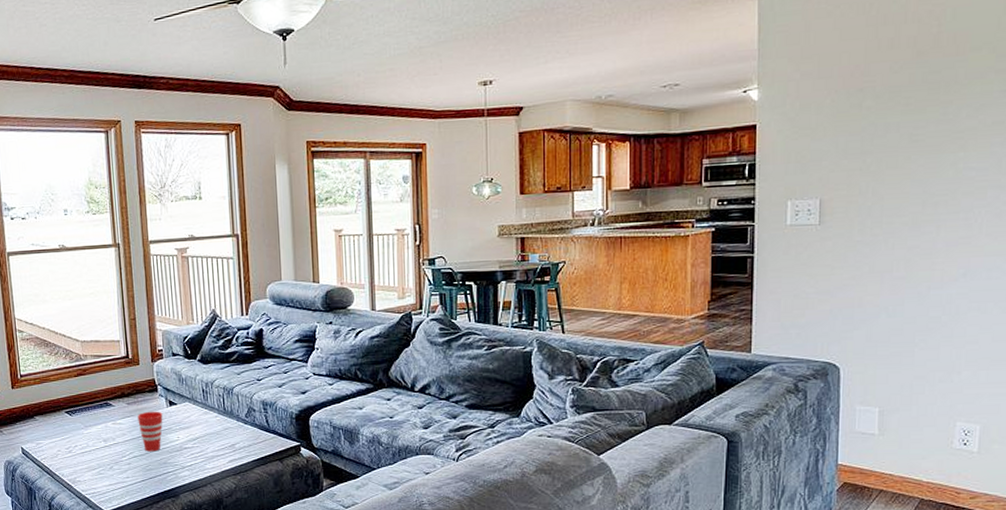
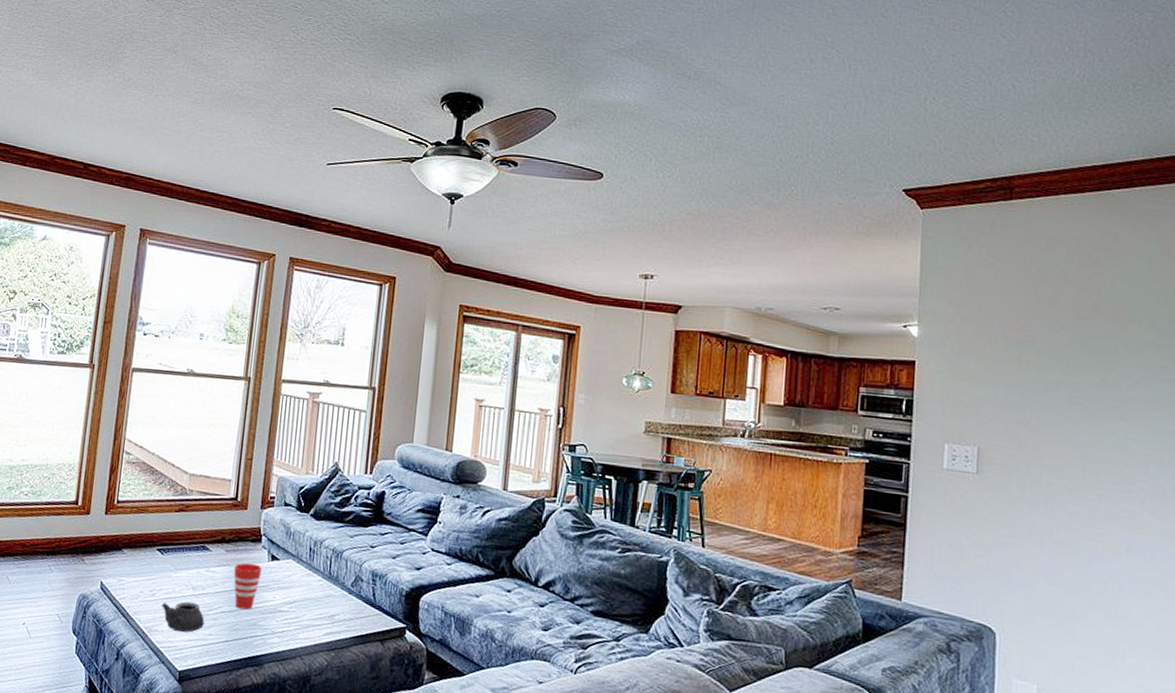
teapot: none [78,453,120,480] -> present [160,601,205,633]

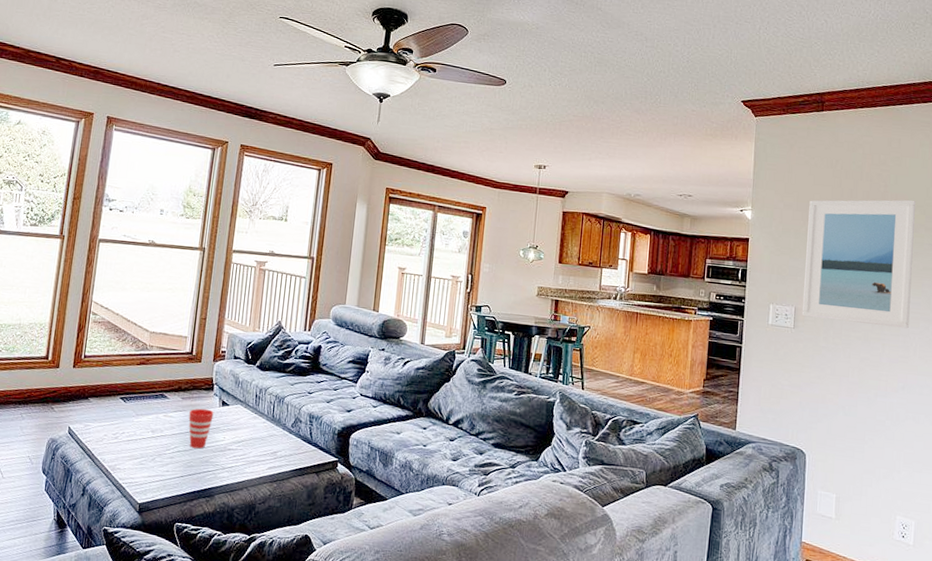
teapot: present [160,601,205,633] -> none [123,443,163,470]
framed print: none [988,309,1140,475] -> present [802,199,915,329]

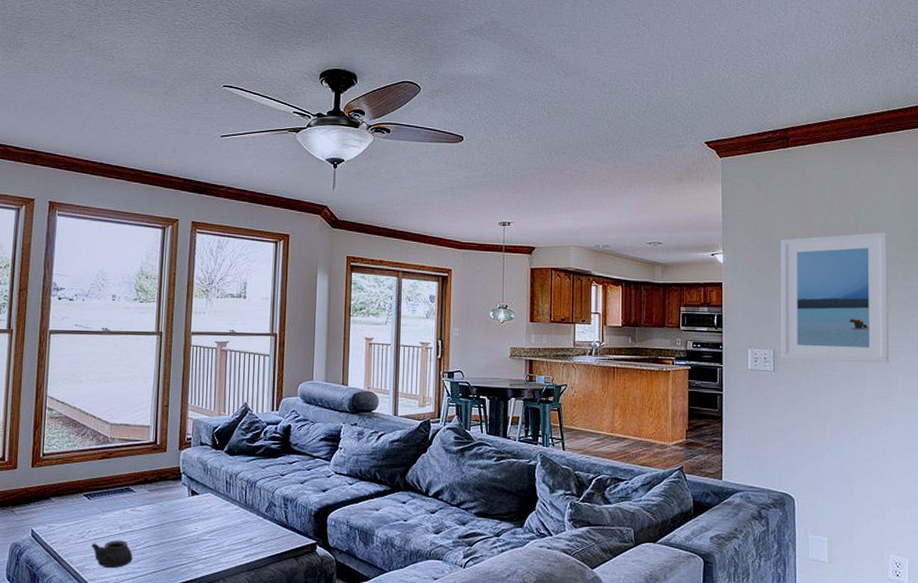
teapot: none [123,443,163,470] -> present [90,540,133,569]
cup: present [188,408,214,449] -> none [157,499,184,542]

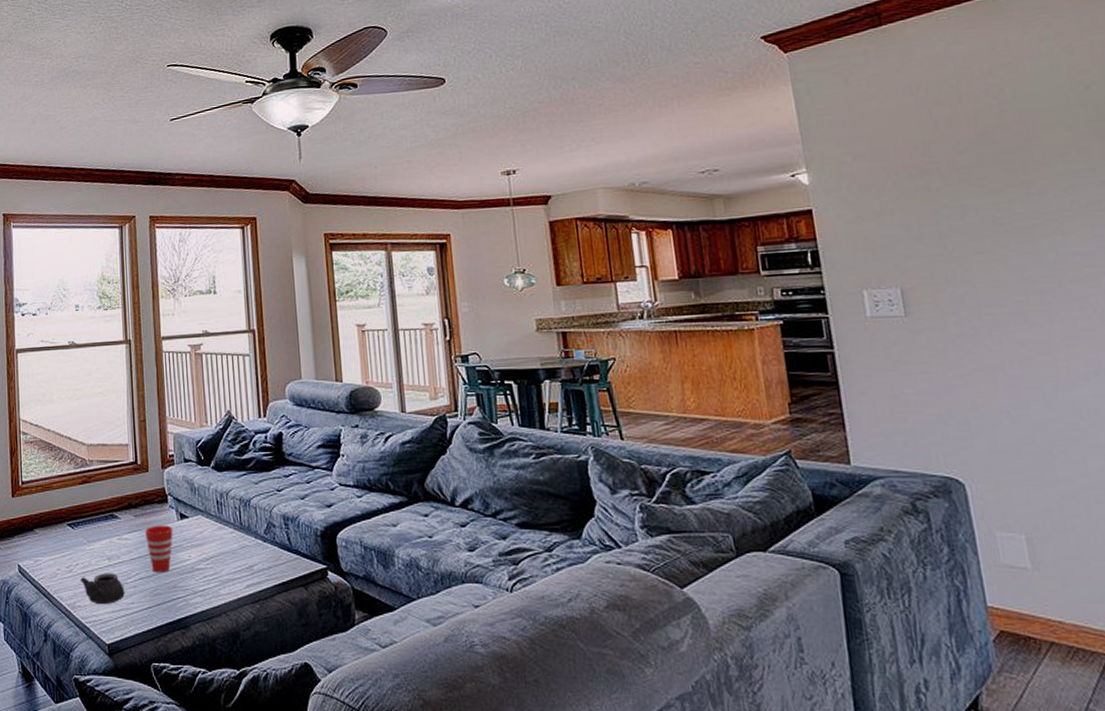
cup: none [157,499,184,542] -> present [145,525,173,573]
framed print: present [781,232,889,364] -> none [889,114,1085,299]

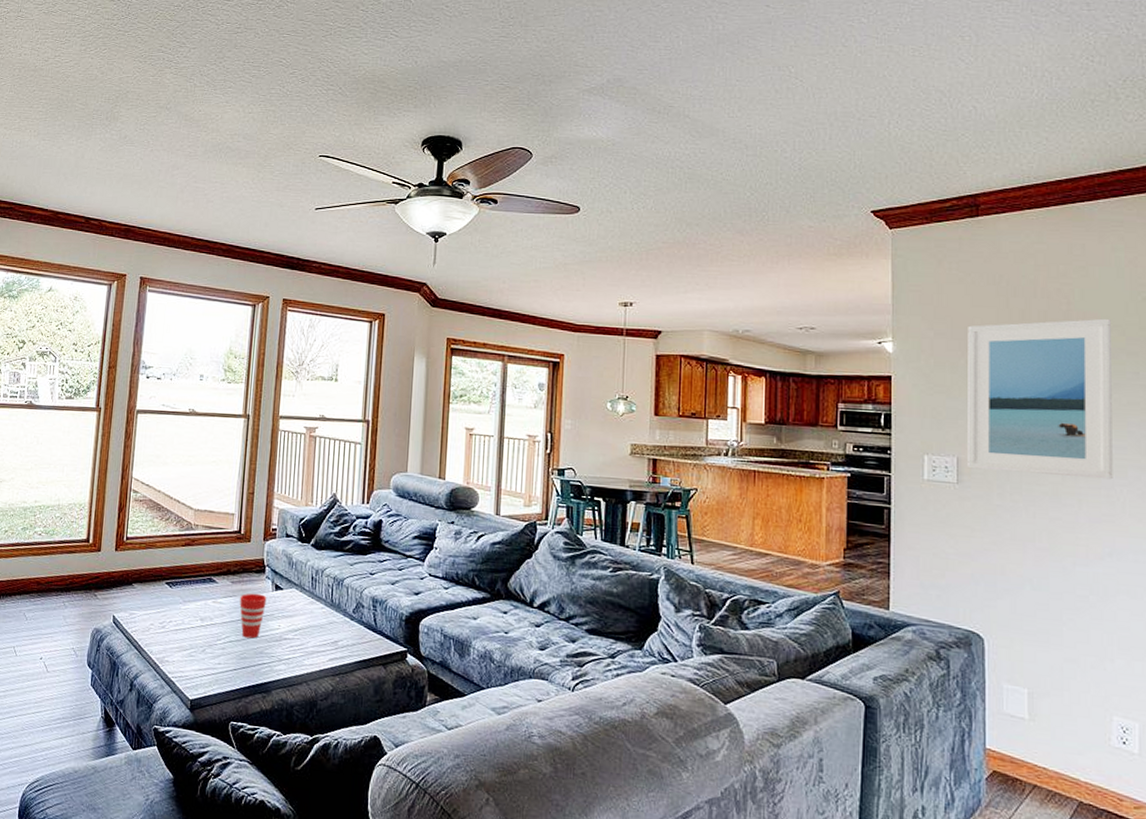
teapot: present [79,573,125,605] -> none [171,632,214,662]
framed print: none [889,114,1085,299] -> present [968,318,1113,480]

